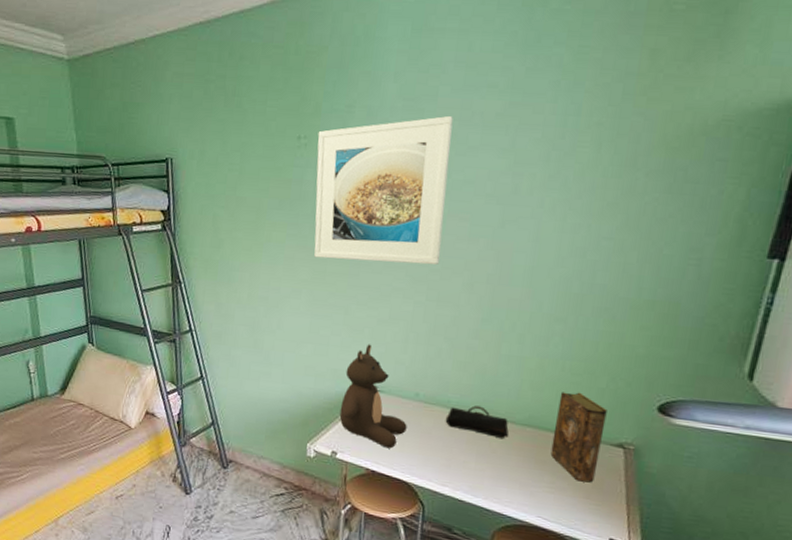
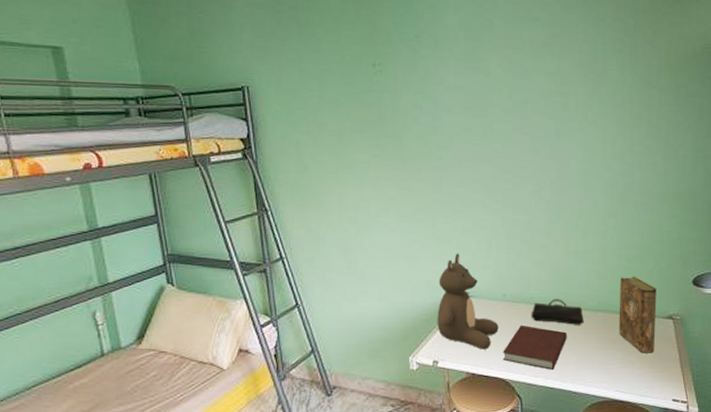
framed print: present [314,115,453,266] -> none [391,44,511,177]
notebook: none [407,428,486,482] -> present [502,324,567,370]

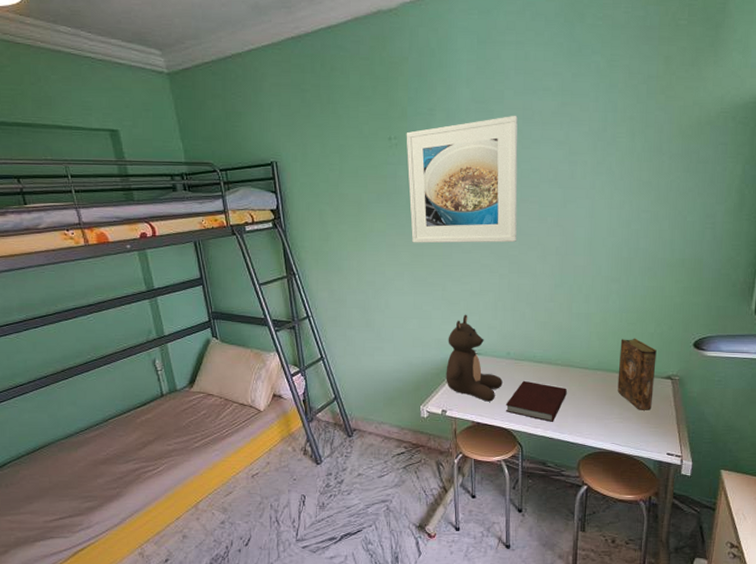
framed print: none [391,44,511,177] -> present [406,115,518,243]
pencil case: present [531,299,584,326] -> none [533,358,584,383]

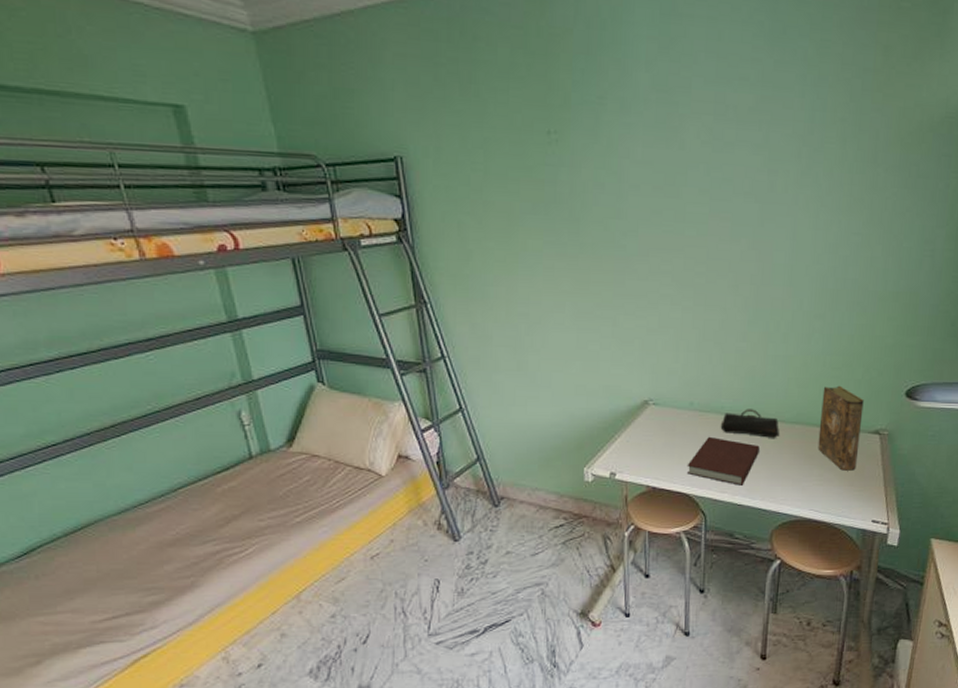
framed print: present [406,115,518,243] -> none [569,109,708,269]
teddy bear: present [446,314,503,402] -> none [615,355,684,462]
pencil case: none [533,358,584,383] -> present [720,409,779,439]

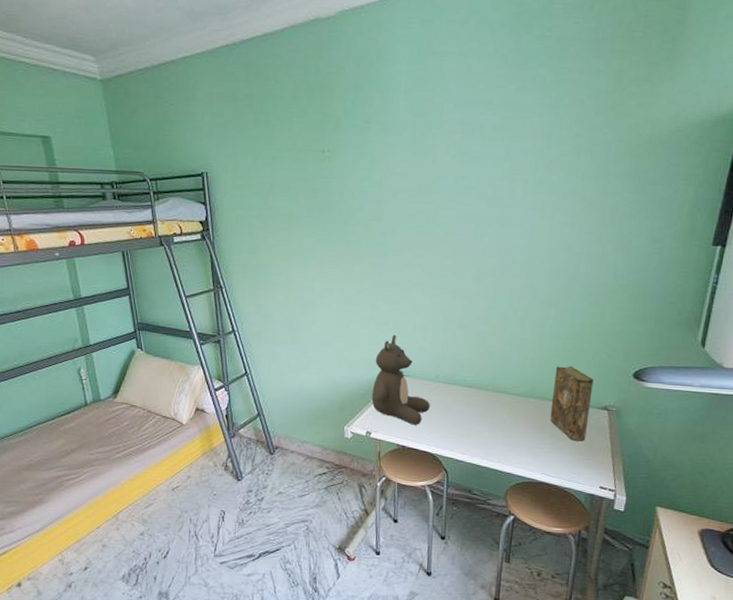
teddy bear: none [615,355,684,462] -> present [371,334,430,425]
notebook: present [686,436,760,486] -> none [432,405,497,449]
pencil case: present [720,409,779,439] -> none [462,383,515,410]

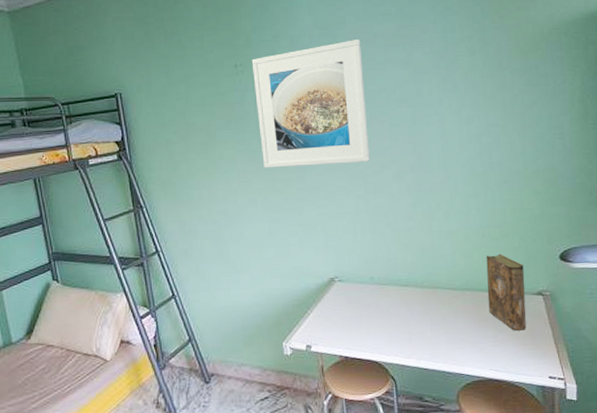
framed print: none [340,129,457,262] -> present [251,38,371,168]
teddy bear: present [371,334,430,425] -> none [307,239,369,333]

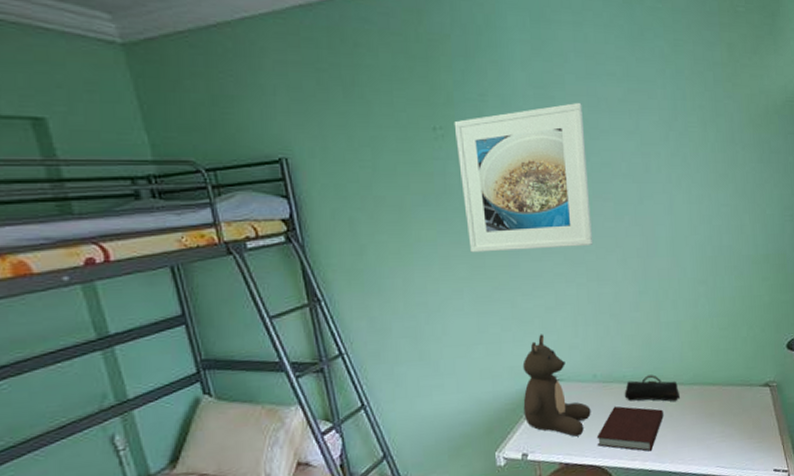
teddy bear: none [307,239,369,333] -> present [522,334,591,437]
notebook: none [374,306,437,351] -> present [596,406,663,452]
pencil case: none [399,279,453,306] -> present [624,375,680,402]
book: present [486,253,526,331] -> none [714,344,753,425]

